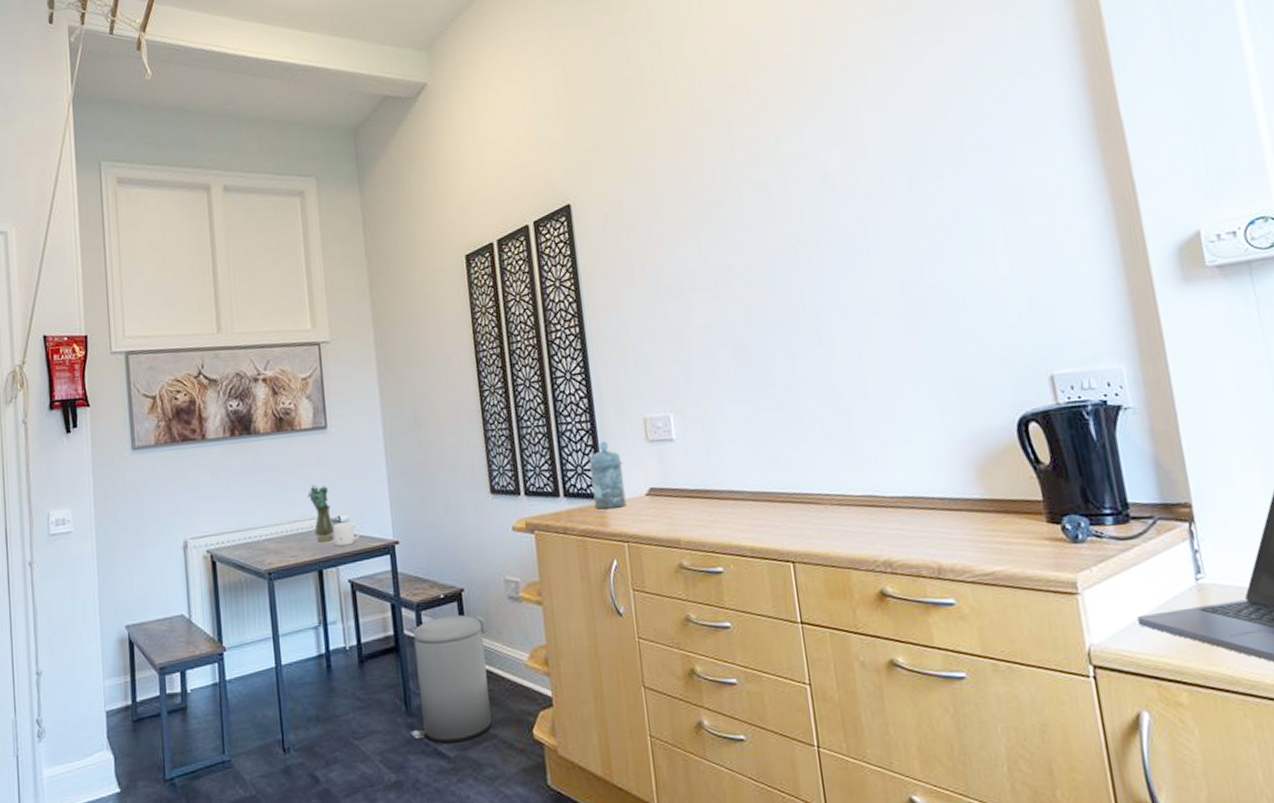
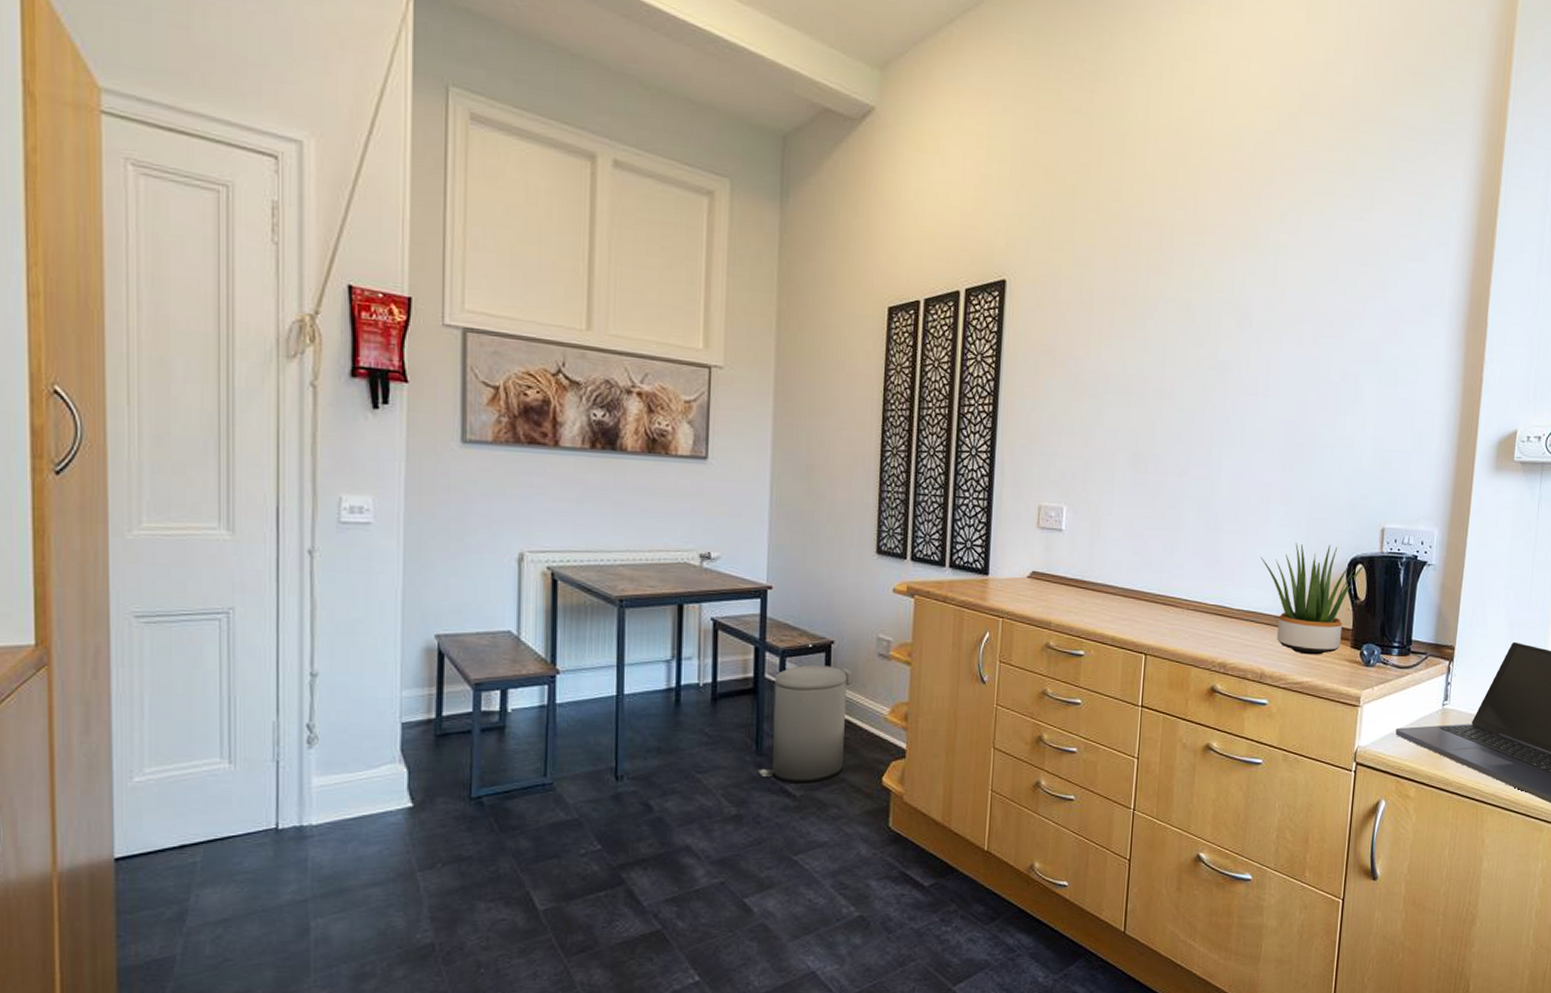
vase: present [307,484,334,544] -> none [675,515,702,578]
mug: present [332,522,361,547] -> none [699,559,731,583]
canister: present [588,441,627,510] -> none [977,521,1012,585]
potted plant: none [905,405,1041,539] -> present [1260,543,1366,655]

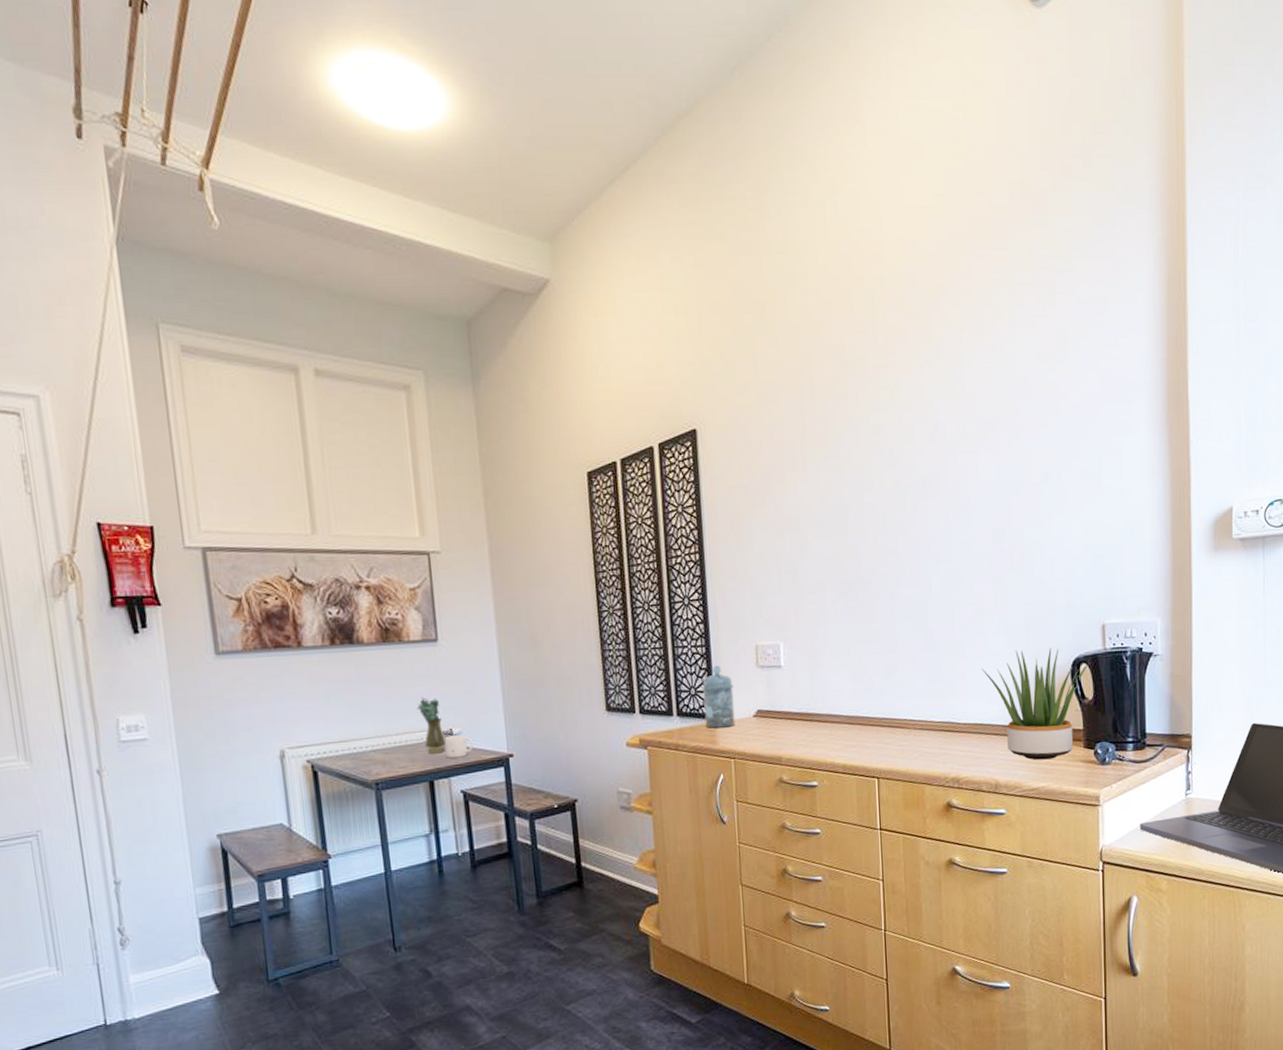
vase: none [675,515,702,578] -> present [417,697,446,755]
mug: none [699,559,731,583] -> present [443,735,474,758]
pedal bin: present [757,664,853,783] -> none [522,823,601,938]
canister: none [977,521,1012,585] -> present [701,665,735,729]

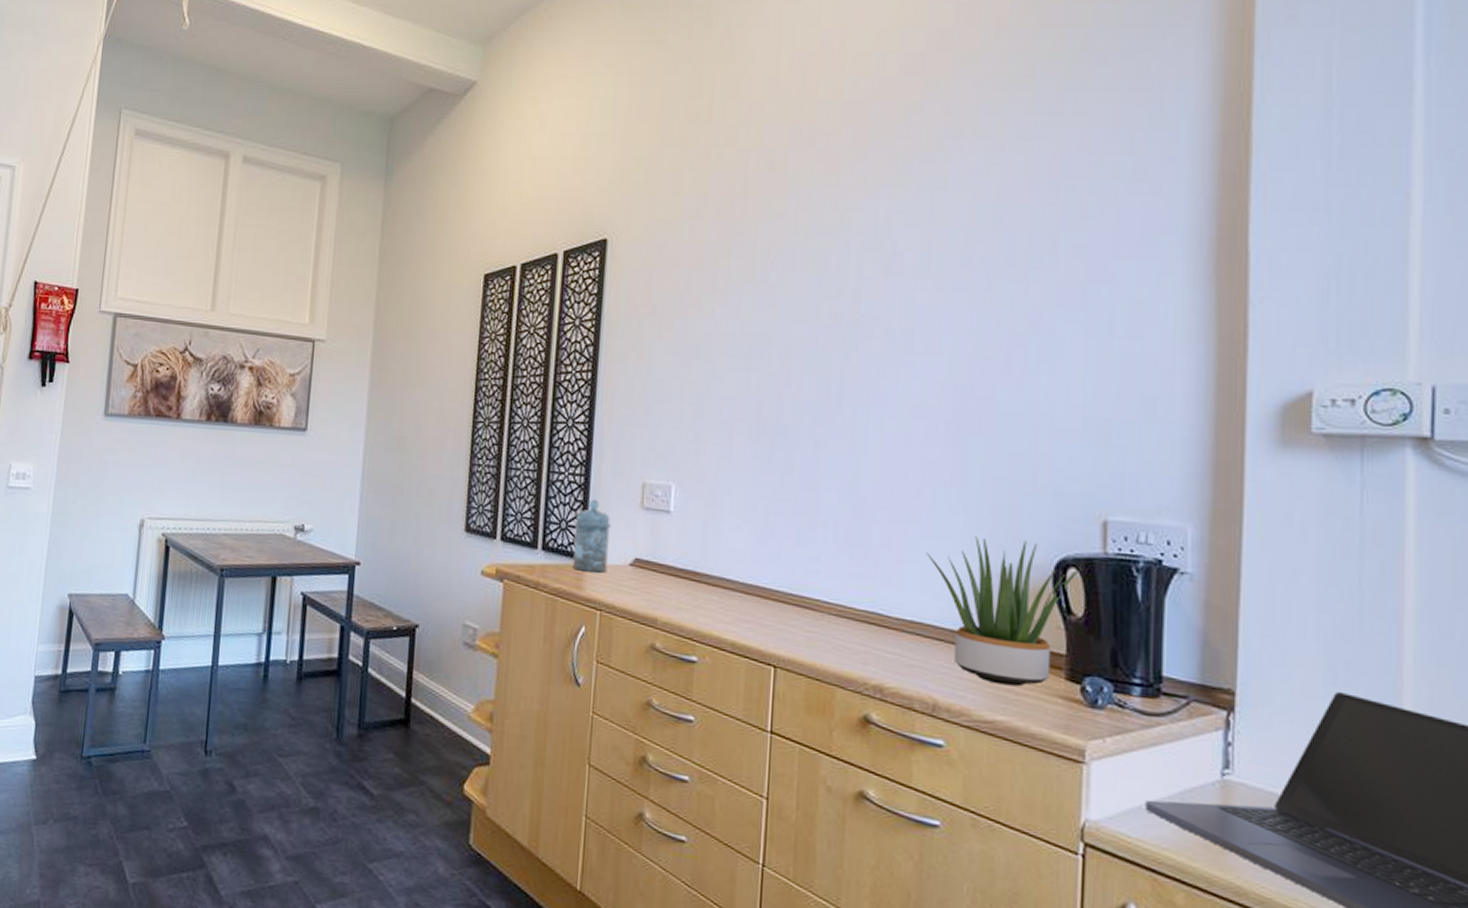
vase: present [417,697,446,755] -> none [274,486,297,550]
mug: present [443,735,474,758] -> none [293,531,323,557]

